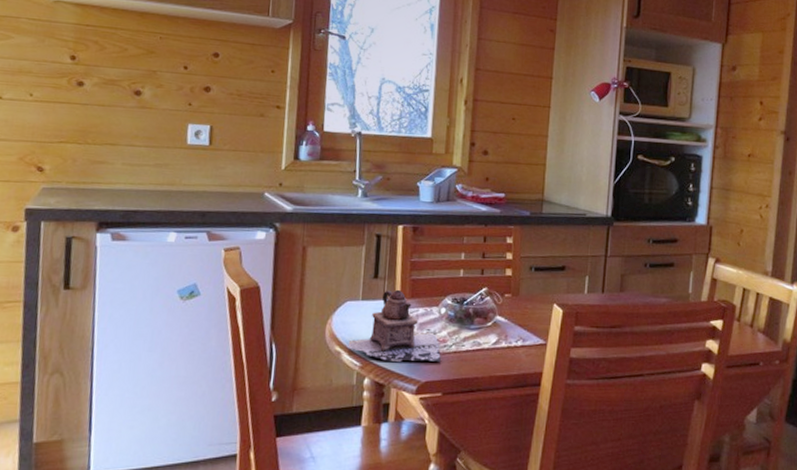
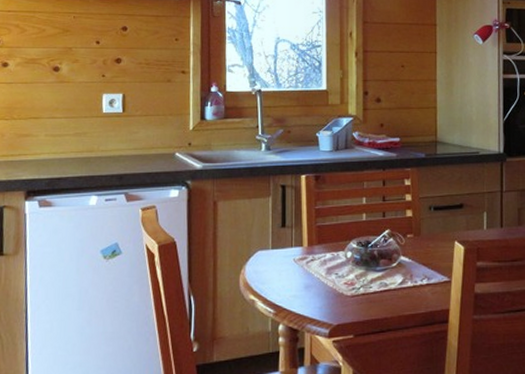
teapot: present [348,289,441,362] -> none [261,236,350,307]

